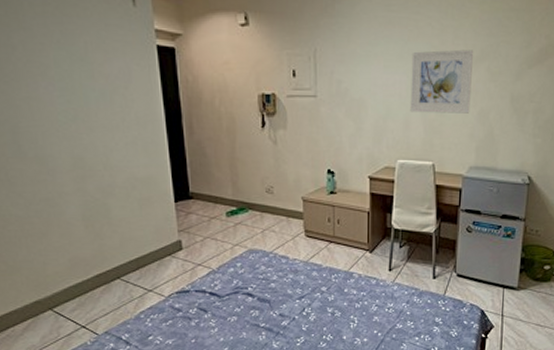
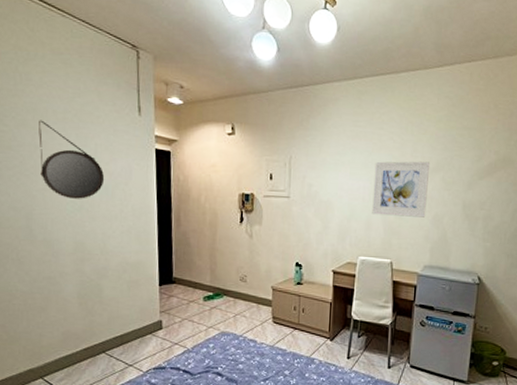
home mirror: none [13,15,100,108] -> present [38,120,105,199]

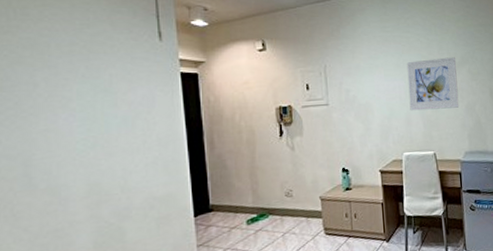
home mirror: present [38,120,105,199] -> none [39,55,123,137]

